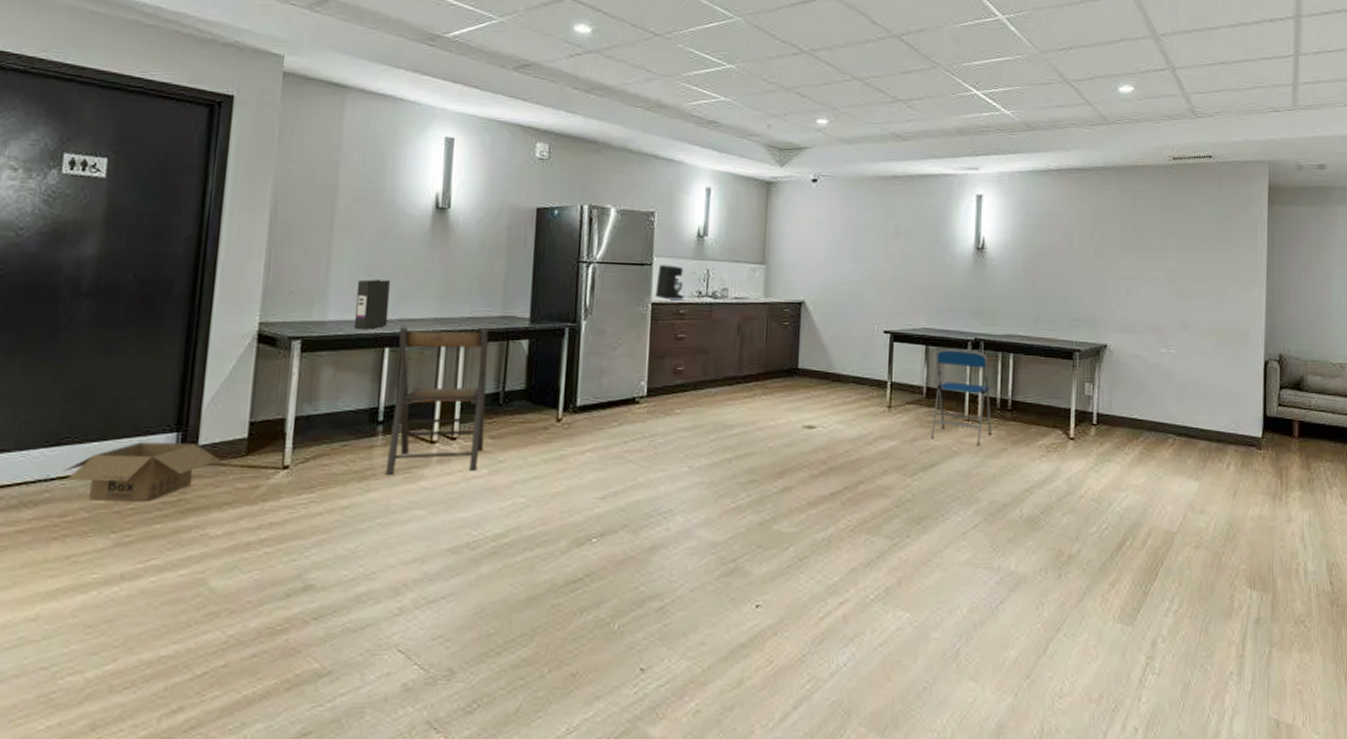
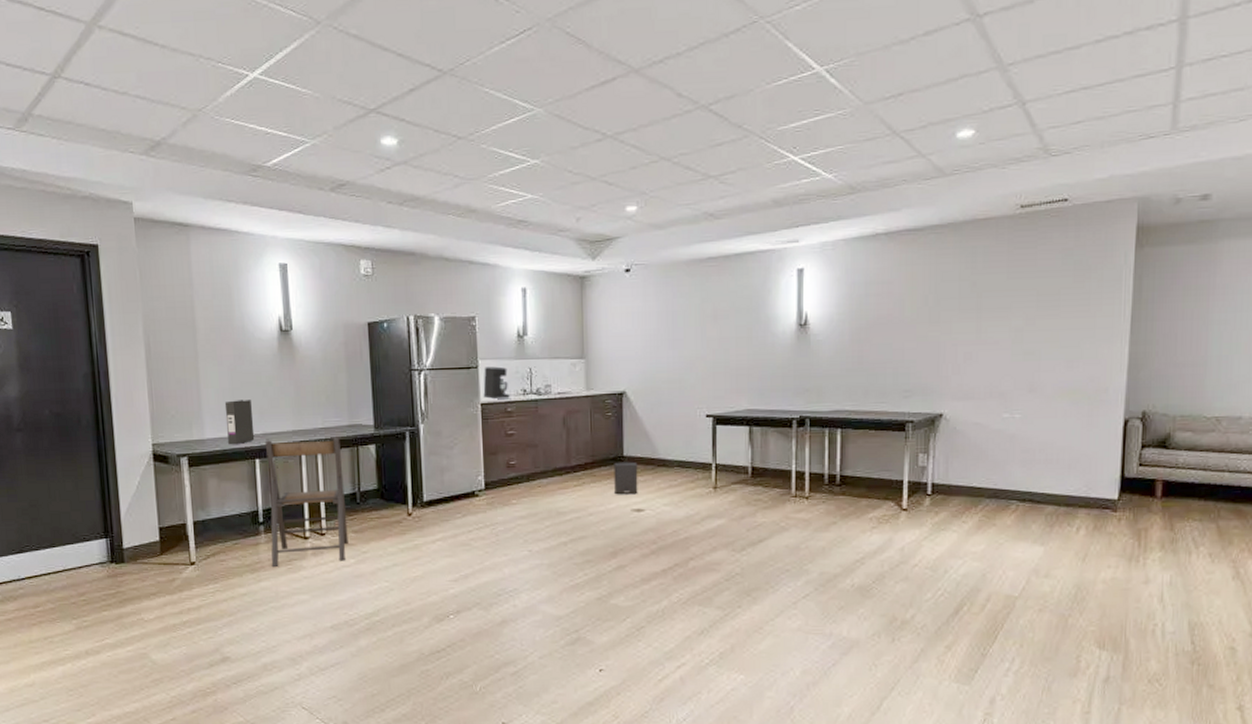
cardboard box: present [62,441,221,501] -> none [28,546,142,595]
pedal bin: none [786,374,812,410] -> present [614,461,638,495]
folding chair: present [931,347,992,446] -> none [758,426,820,521]

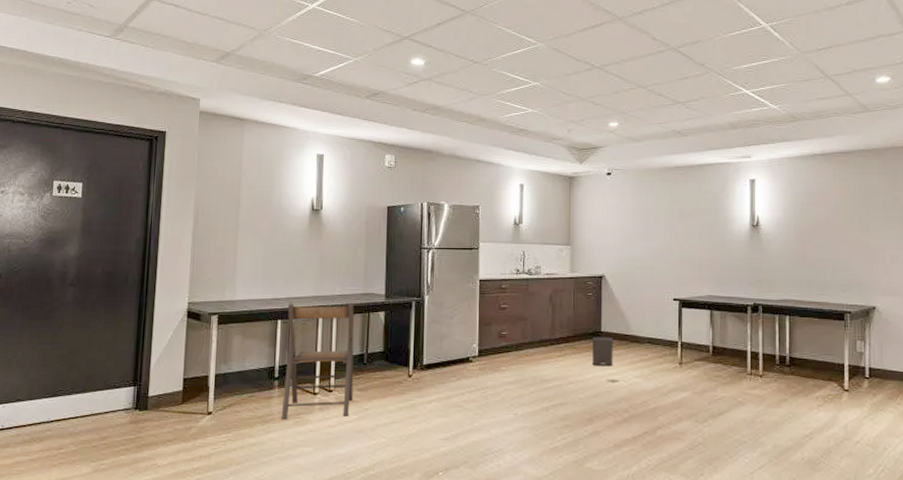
binder: present [224,400,255,445] -> none [255,267,280,307]
coffee maker: present [483,366,510,400] -> none [482,248,505,277]

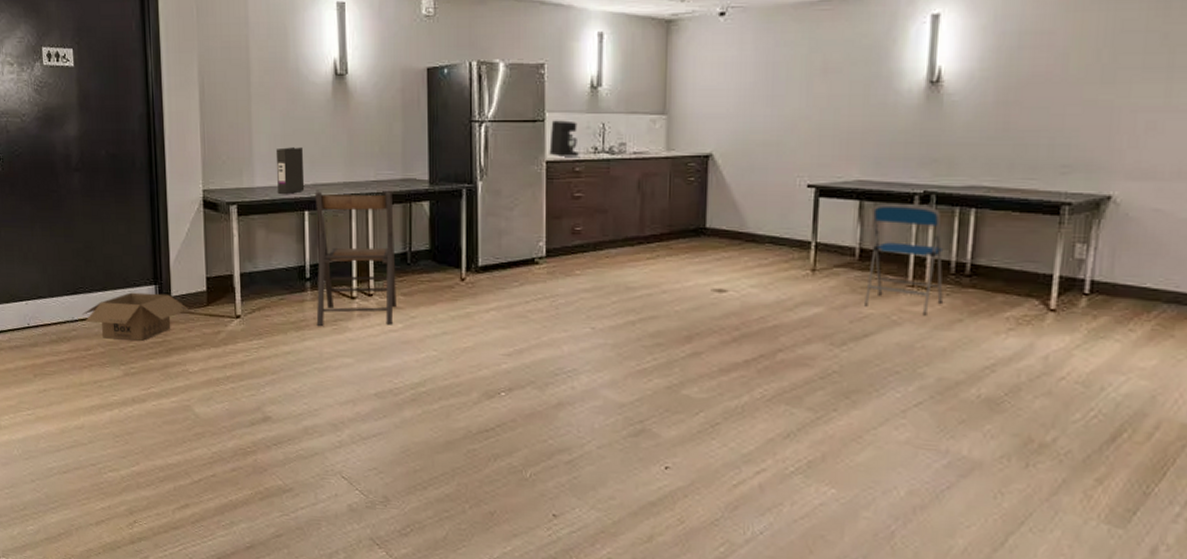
cardboard box: none [58,393,164,438] -> present [81,292,189,341]
binder: none [255,267,280,307] -> present [275,147,305,195]
coffee maker: none [482,248,505,277] -> present [549,120,579,158]
pedal bin: present [592,336,613,367] -> none [693,234,722,273]
folding chair: none [718,311,772,397] -> present [865,202,944,316]

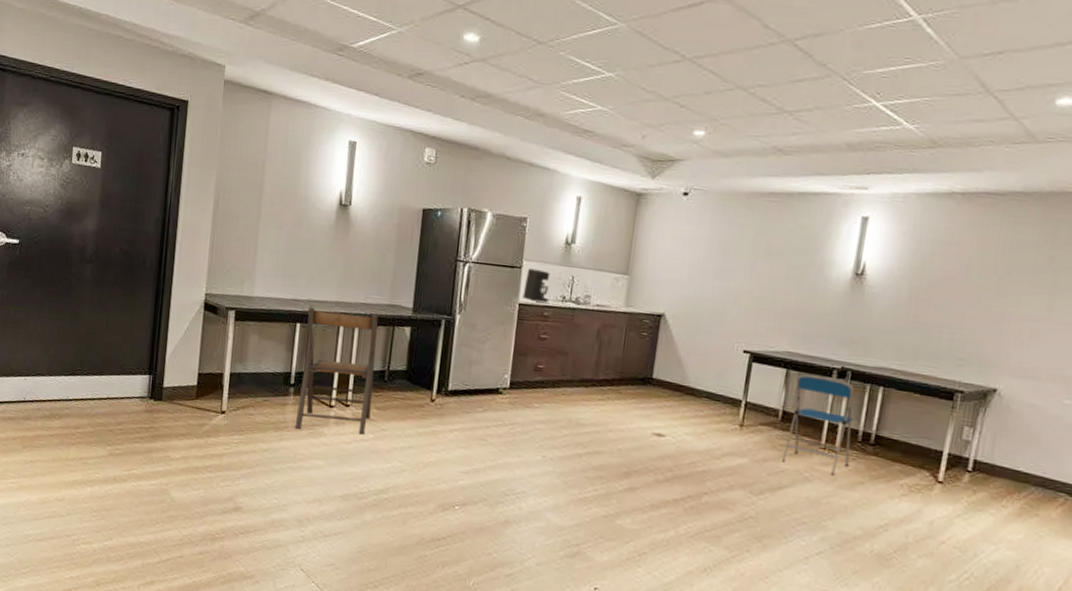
cardboard box: present [81,292,189,341] -> none [76,379,178,425]
binder: present [275,147,305,195] -> none [274,264,302,307]

